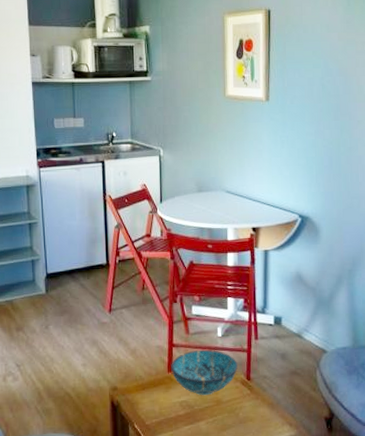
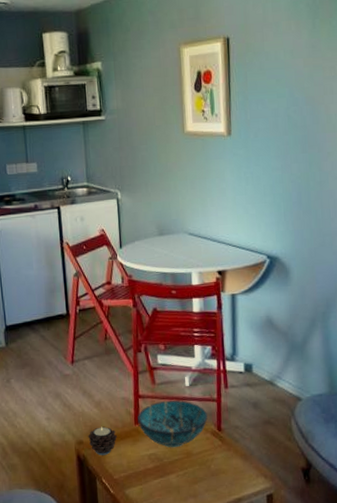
candle: none [122,373,150,402] -> present [88,426,117,455]

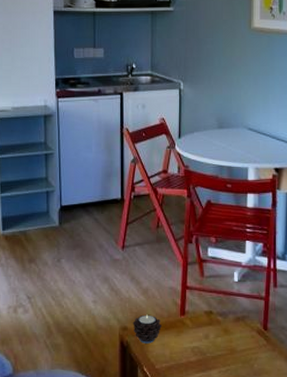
decorative bowl: present [137,400,208,448] -> none [184,294,254,343]

